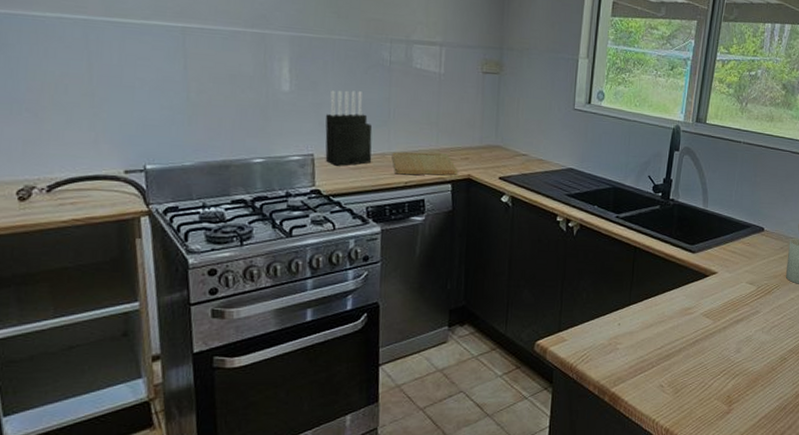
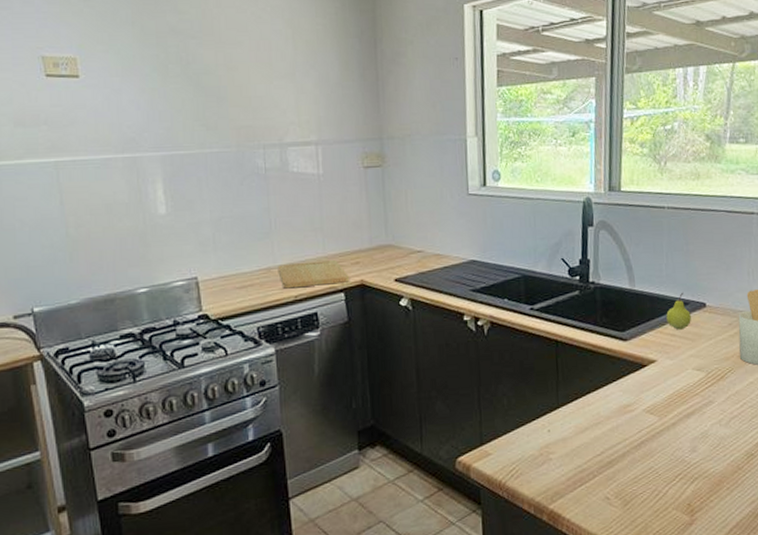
knife block: present [325,90,373,166] -> none [205,204,258,287]
fruit: none [730,216,751,248] -> present [666,292,691,330]

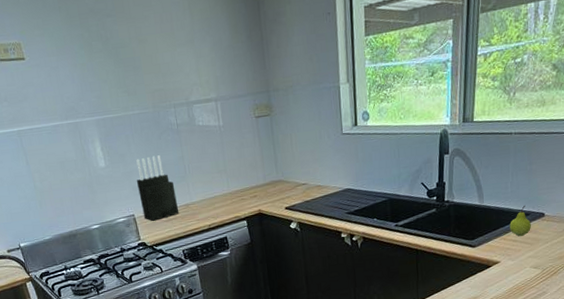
knife block: none [205,204,258,287] -> present [136,155,180,221]
cutting board: present [278,260,350,289] -> none [194,195,250,220]

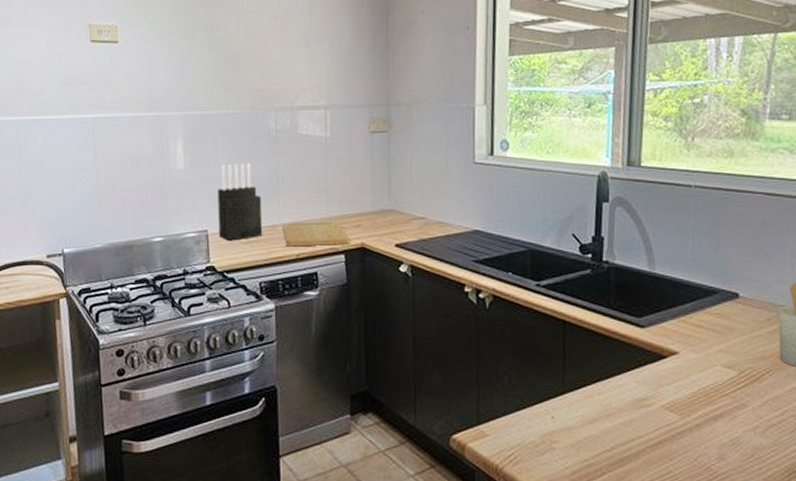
cutting board: none [194,195,250,220] -> present [282,222,351,247]
fruit: present [510,205,531,237] -> none [691,279,721,321]

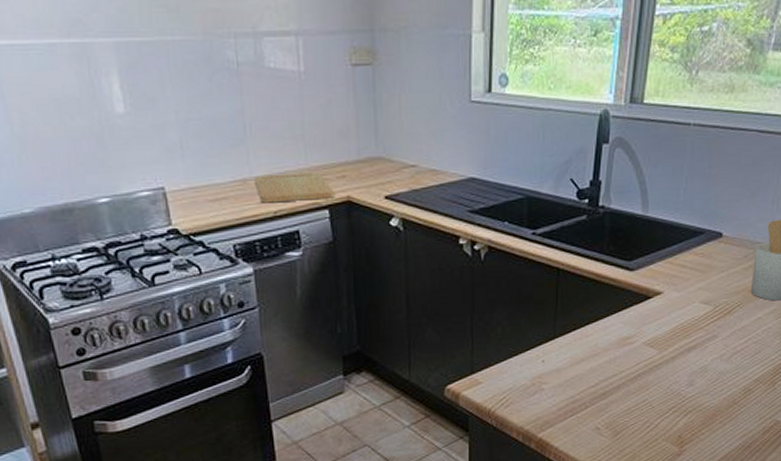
knife block: present [217,163,263,241] -> none [170,104,232,199]

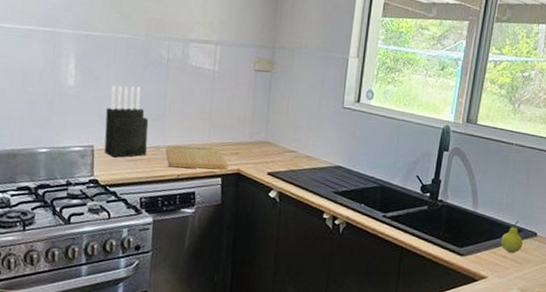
knife block: none [170,104,232,199] -> present [104,85,149,158]
fruit: none [678,220,705,261] -> present [501,220,523,253]

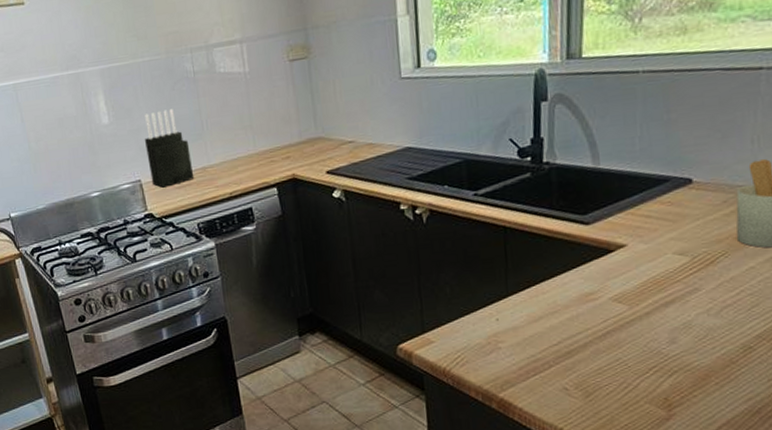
cutting board: present [166,145,229,169] -> none [212,156,282,186]
fruit: present [501,220,523,253] -> none [639,167,672,211]

